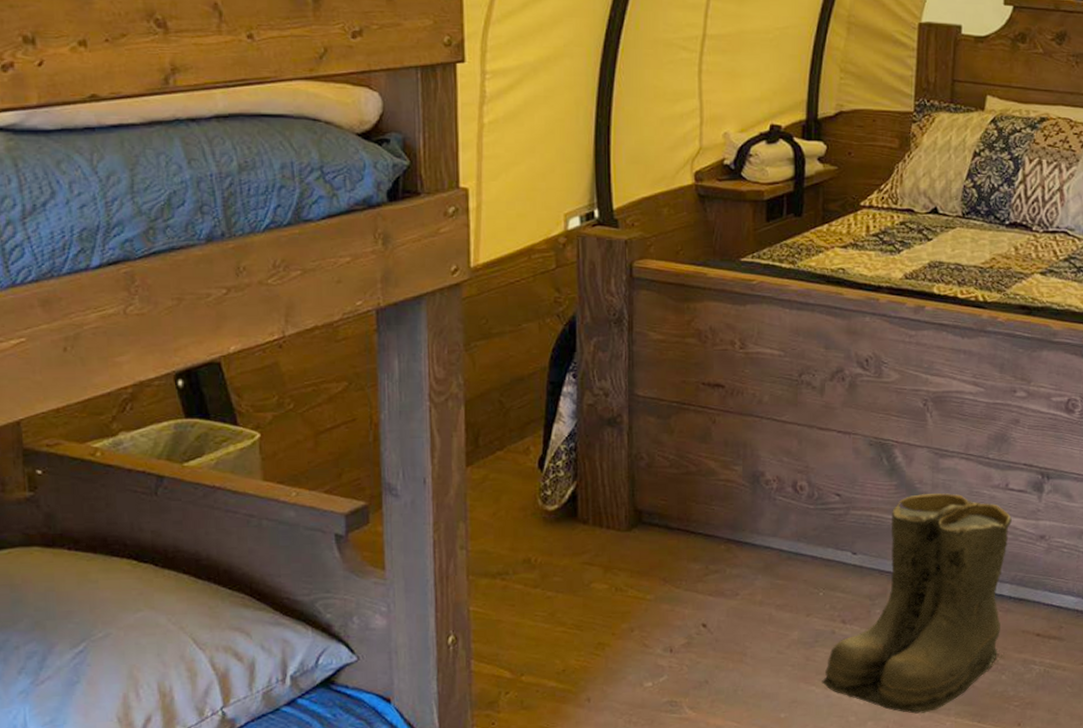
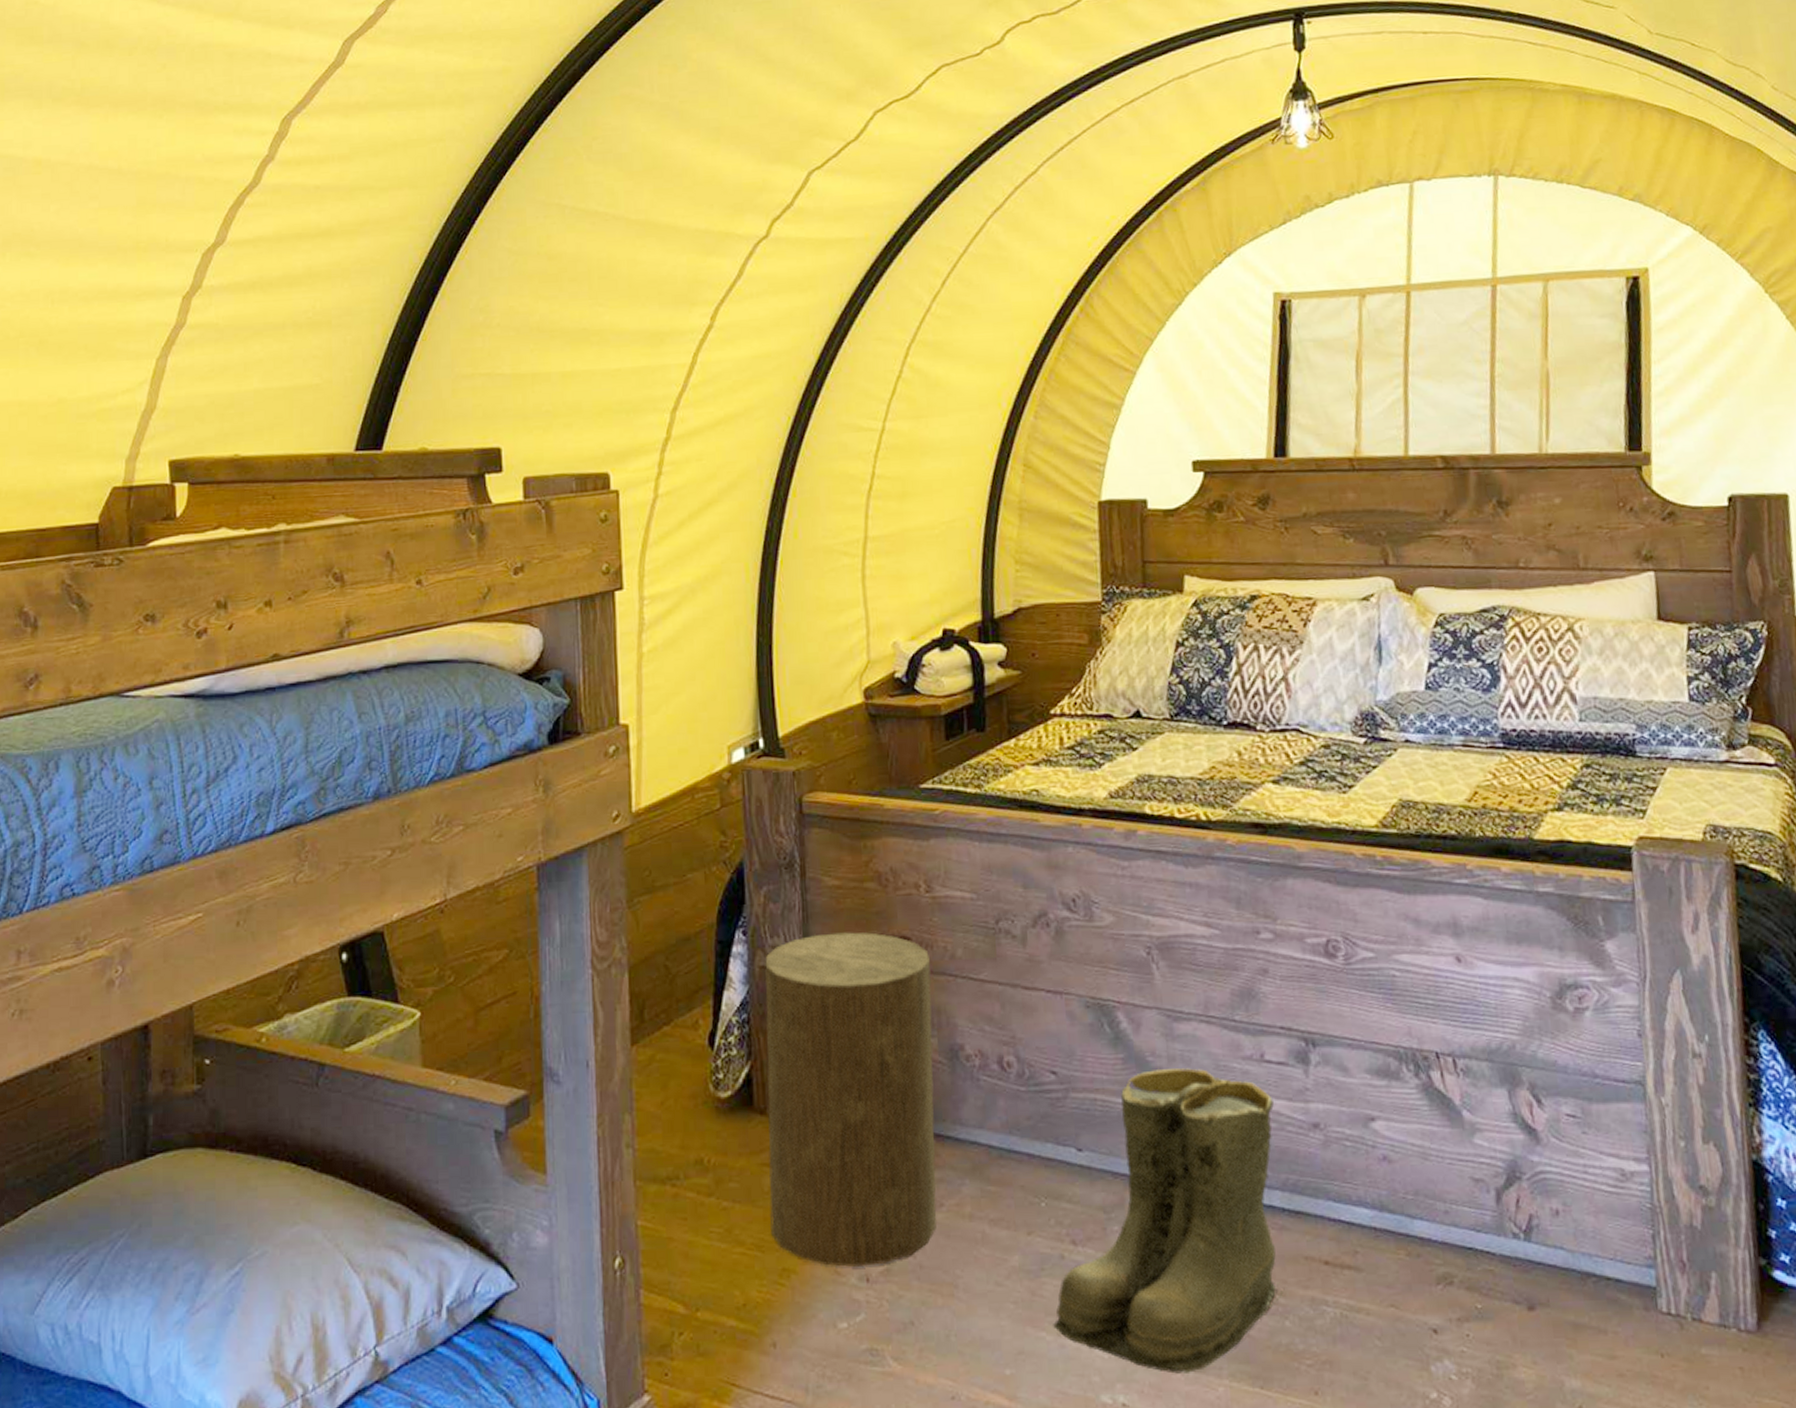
stool: none [589,379,741,641] -> present [765,932,937,1267]

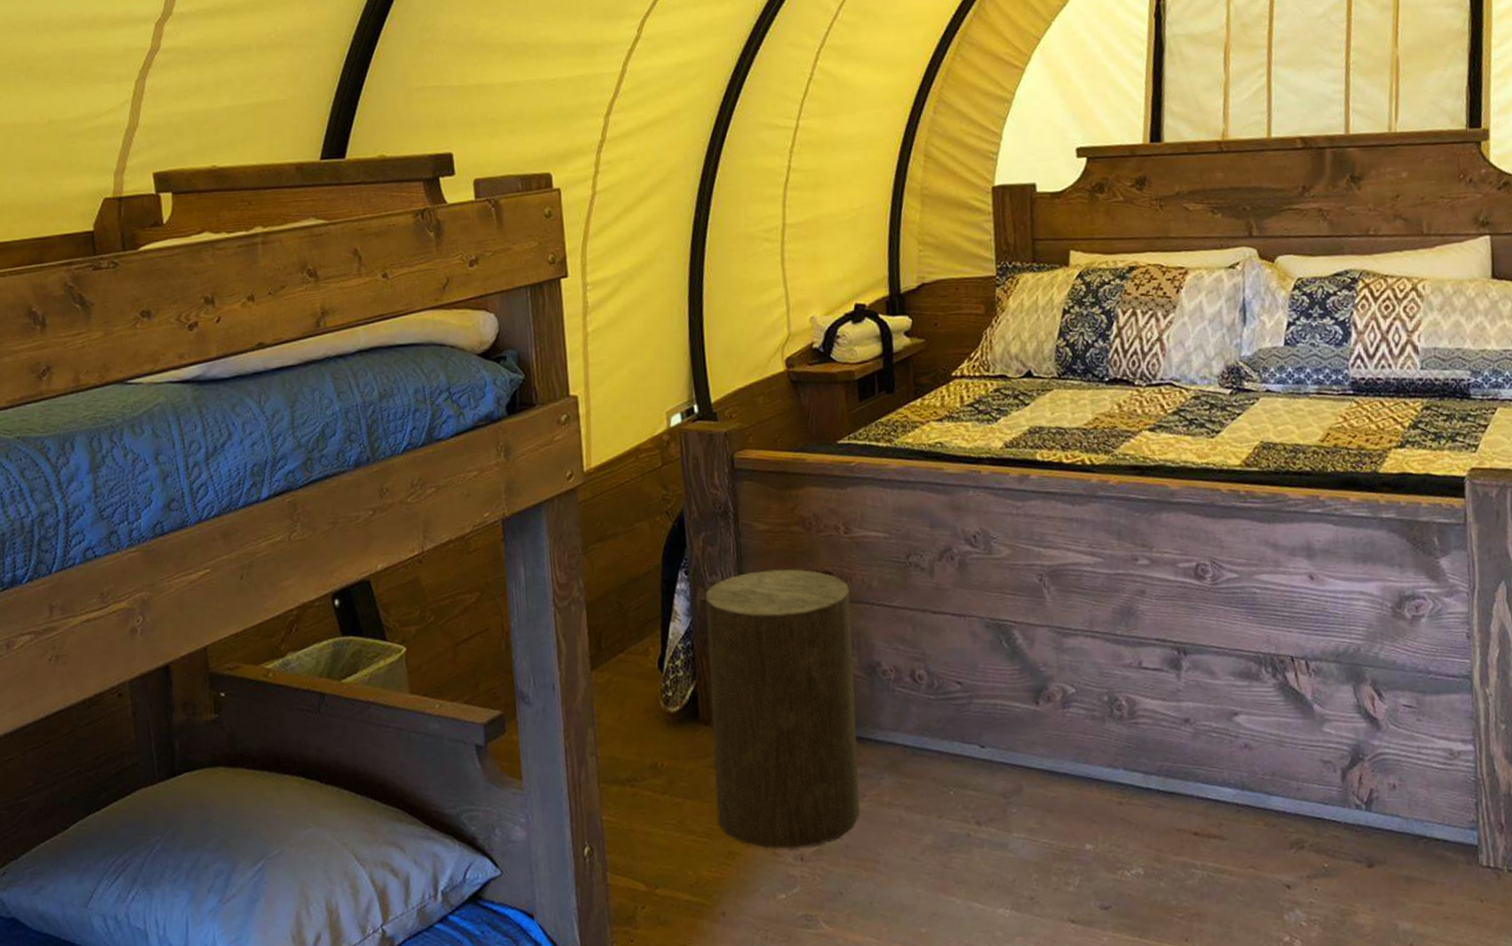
boots: present [1052,1068,1285,1374] -> none [960,676,1160,928]

